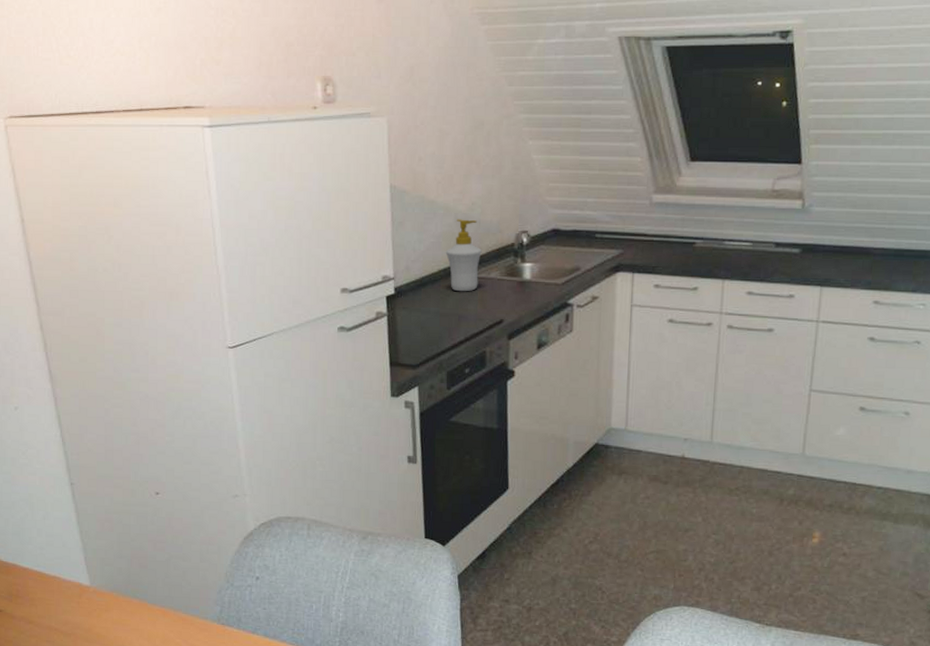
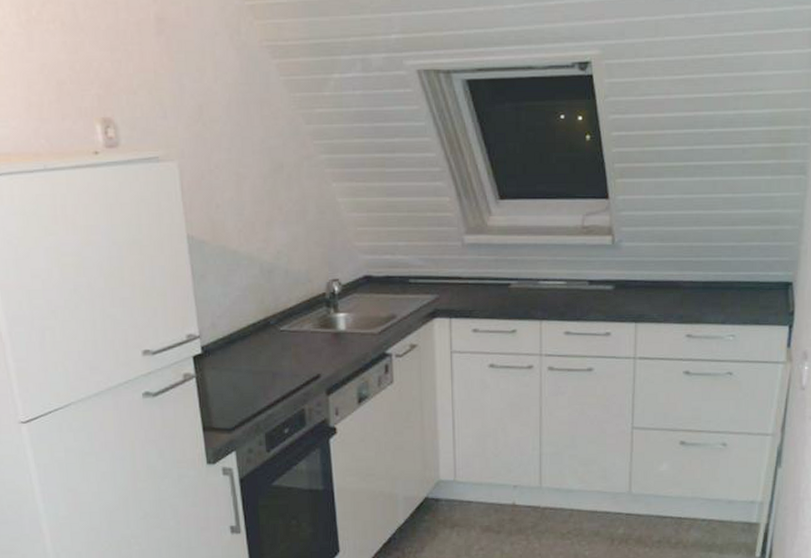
soap bottle: present [445,219,482,292] -> none [253,269,292,347]

